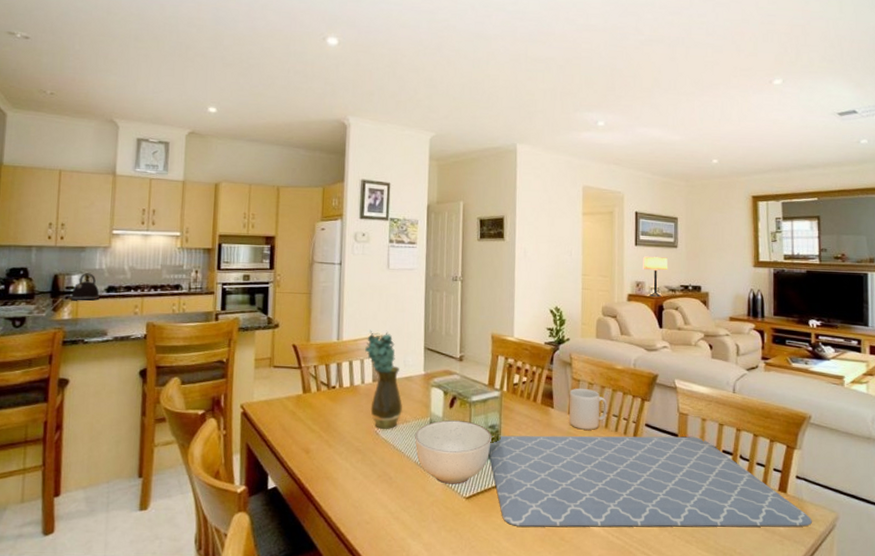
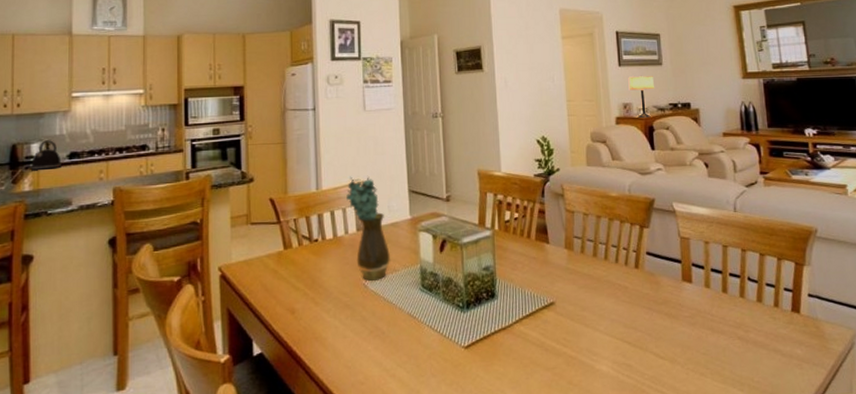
bowl: present [415,420,492,484] -> none [405,265,487,334]
placemat: present [488,435,812,528] -> none [484,261,830,374]
mug: present [568,388,607,430] -> none [564,219,605,264]

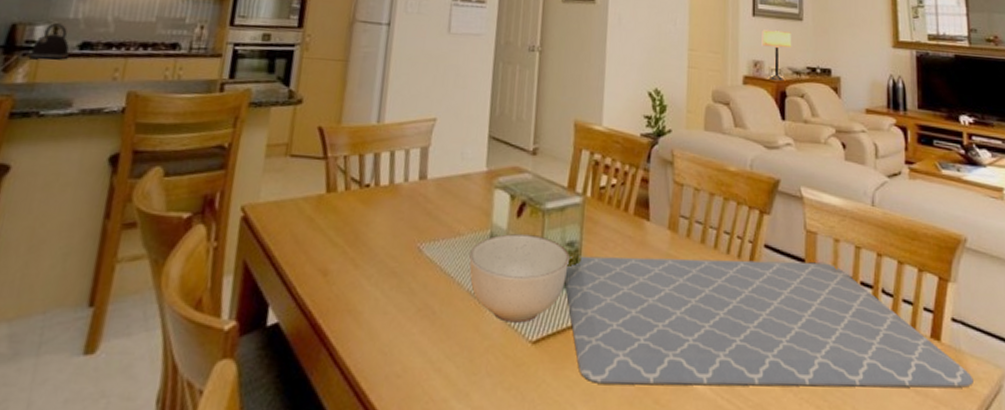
vase: present [347,176,391,281] -> none [412,110,456,244]
bowl: none [405,265,487,334] -> present [469,234,570,323]
placemat: none [484,261,830,374] -> present [564,255,973,388]

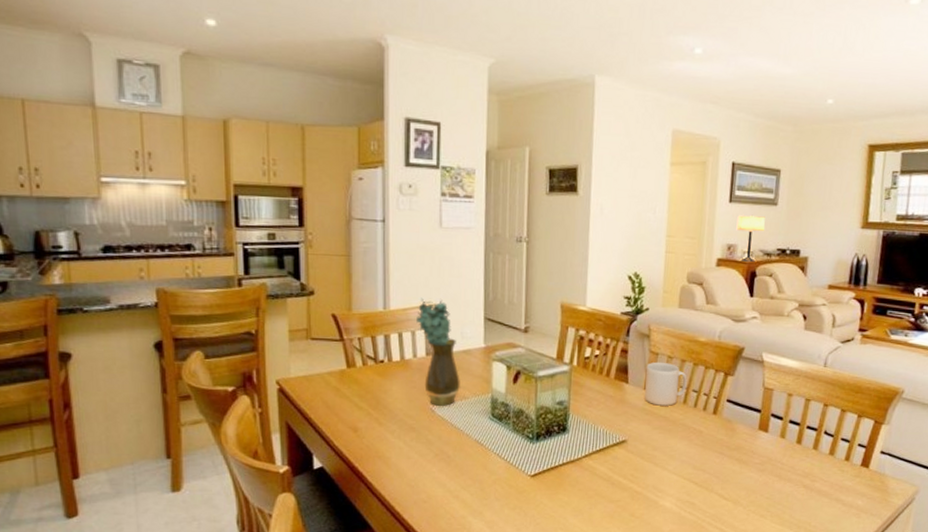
kettle: present [28,23,70,60] -> none [59,229,95,263]
vase: none [412,110,456,244] -> present [416,297,461,406]
bowl: present [469,234,570,323] -> none [475,396,560,462]
placemat: present [564,255,973,388] -> none [556,412,892,504]
mug: none [668,194,717,251] -> present [644,362,687,406]

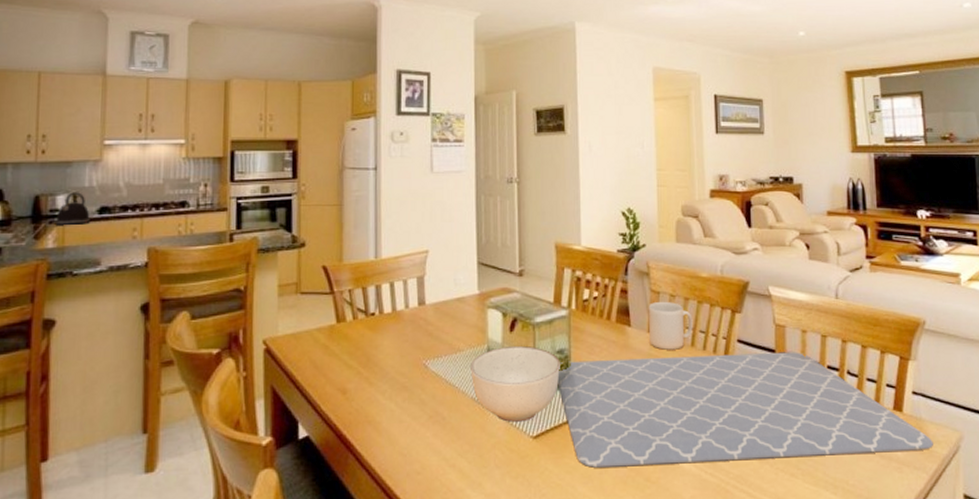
kettle: none [59,229,95,263] -> present [55,192,90,226]
vase: present [416,297,461,406] -> none [408,244,456,361]
bowl: none [475,396,560,462] -> present [470,346,560,422]
placemat: none [556,412,892,504] -> present [557,352,933,469]
table lamp: present [737,214,765,263] -> none [727,144,755,193]

